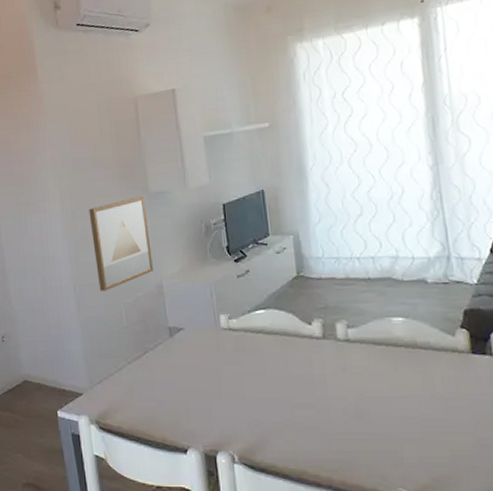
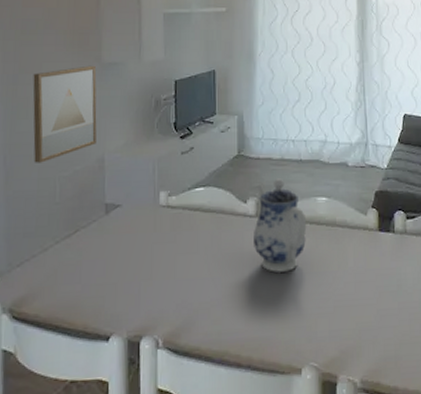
teapot: none [320,299,383,395] -> present [254,179,307,272]

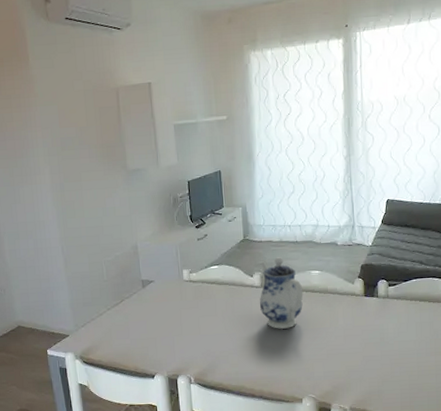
wall art: present [33,65,97,163] -> none [75,172,130,251]

